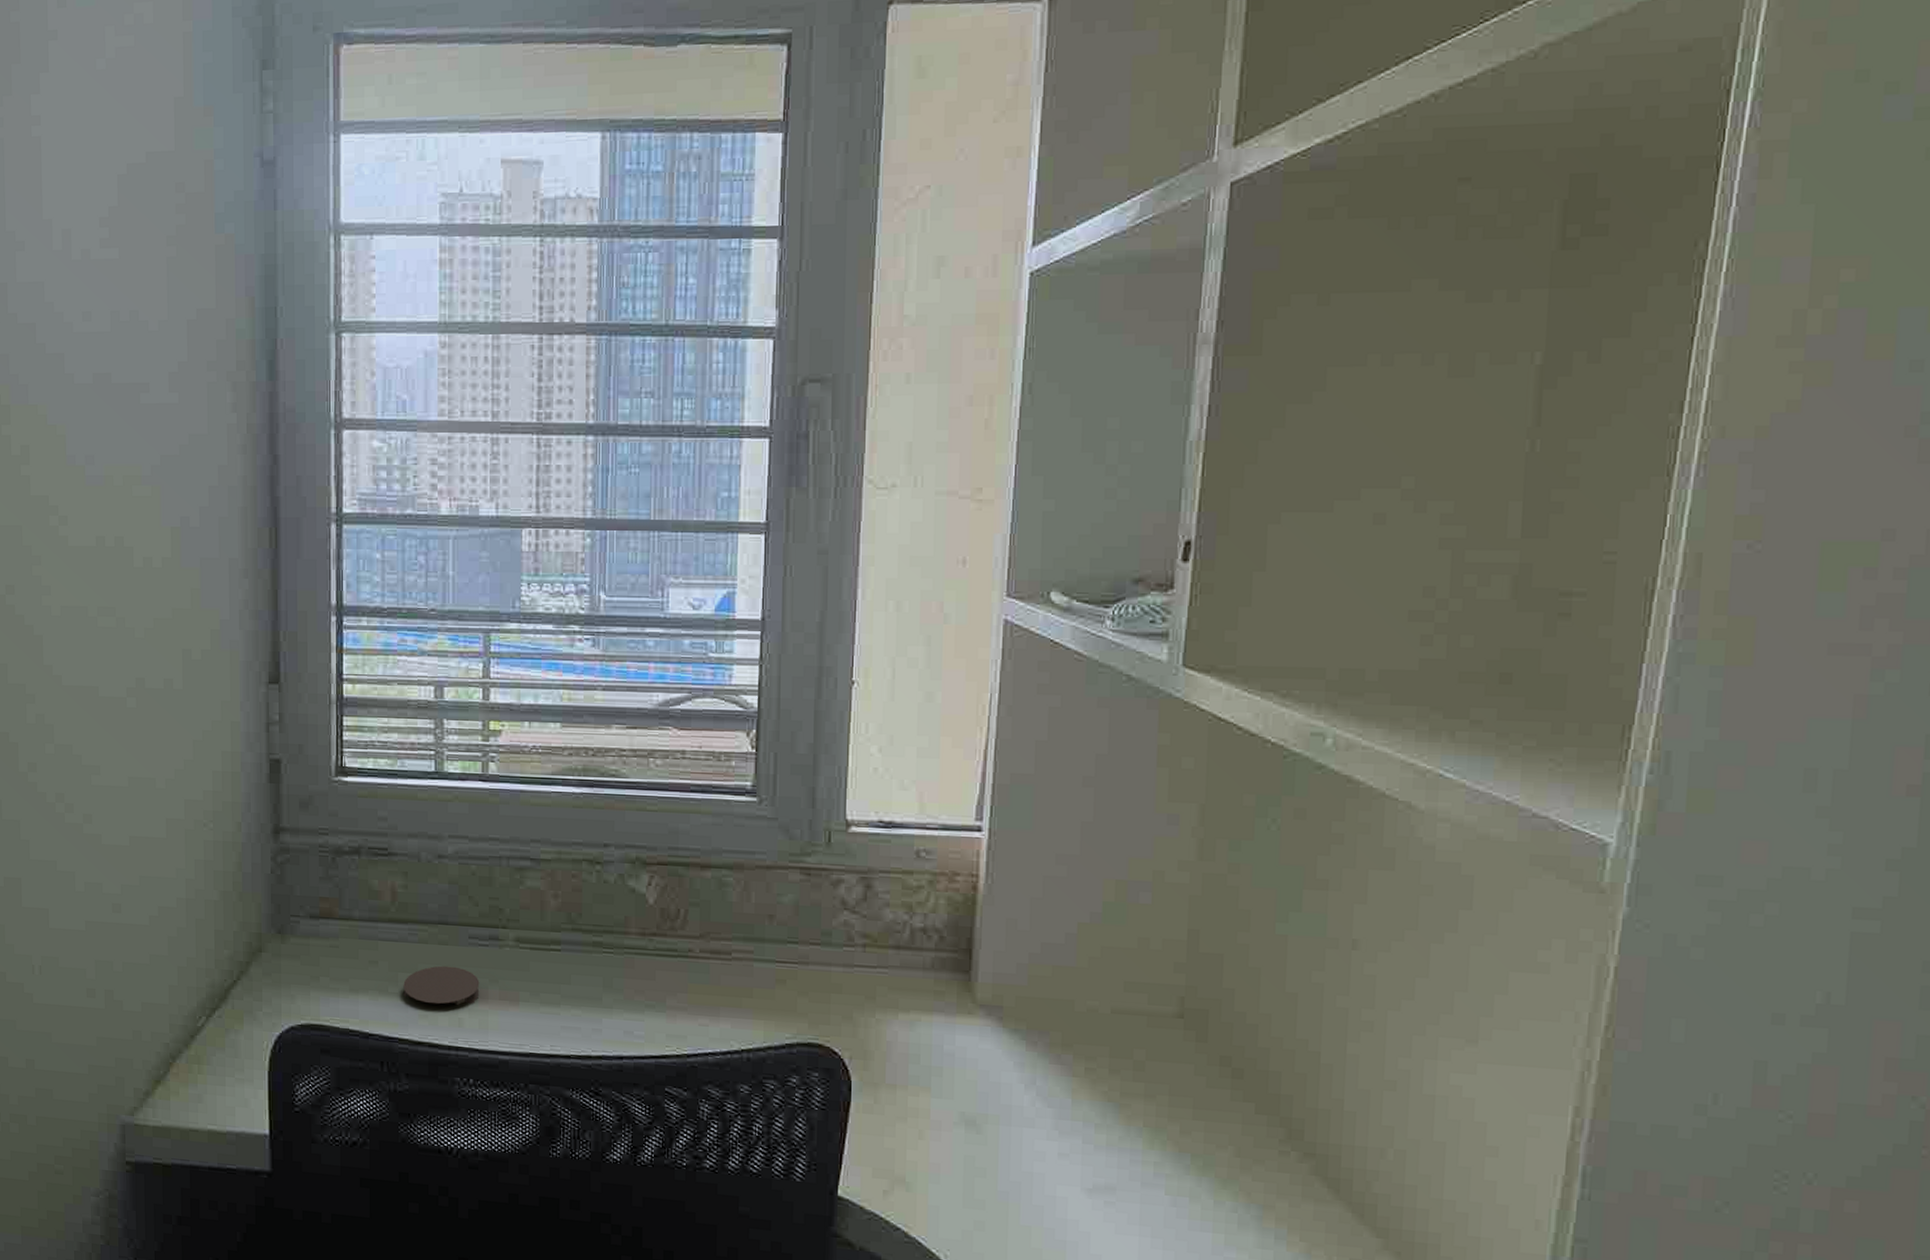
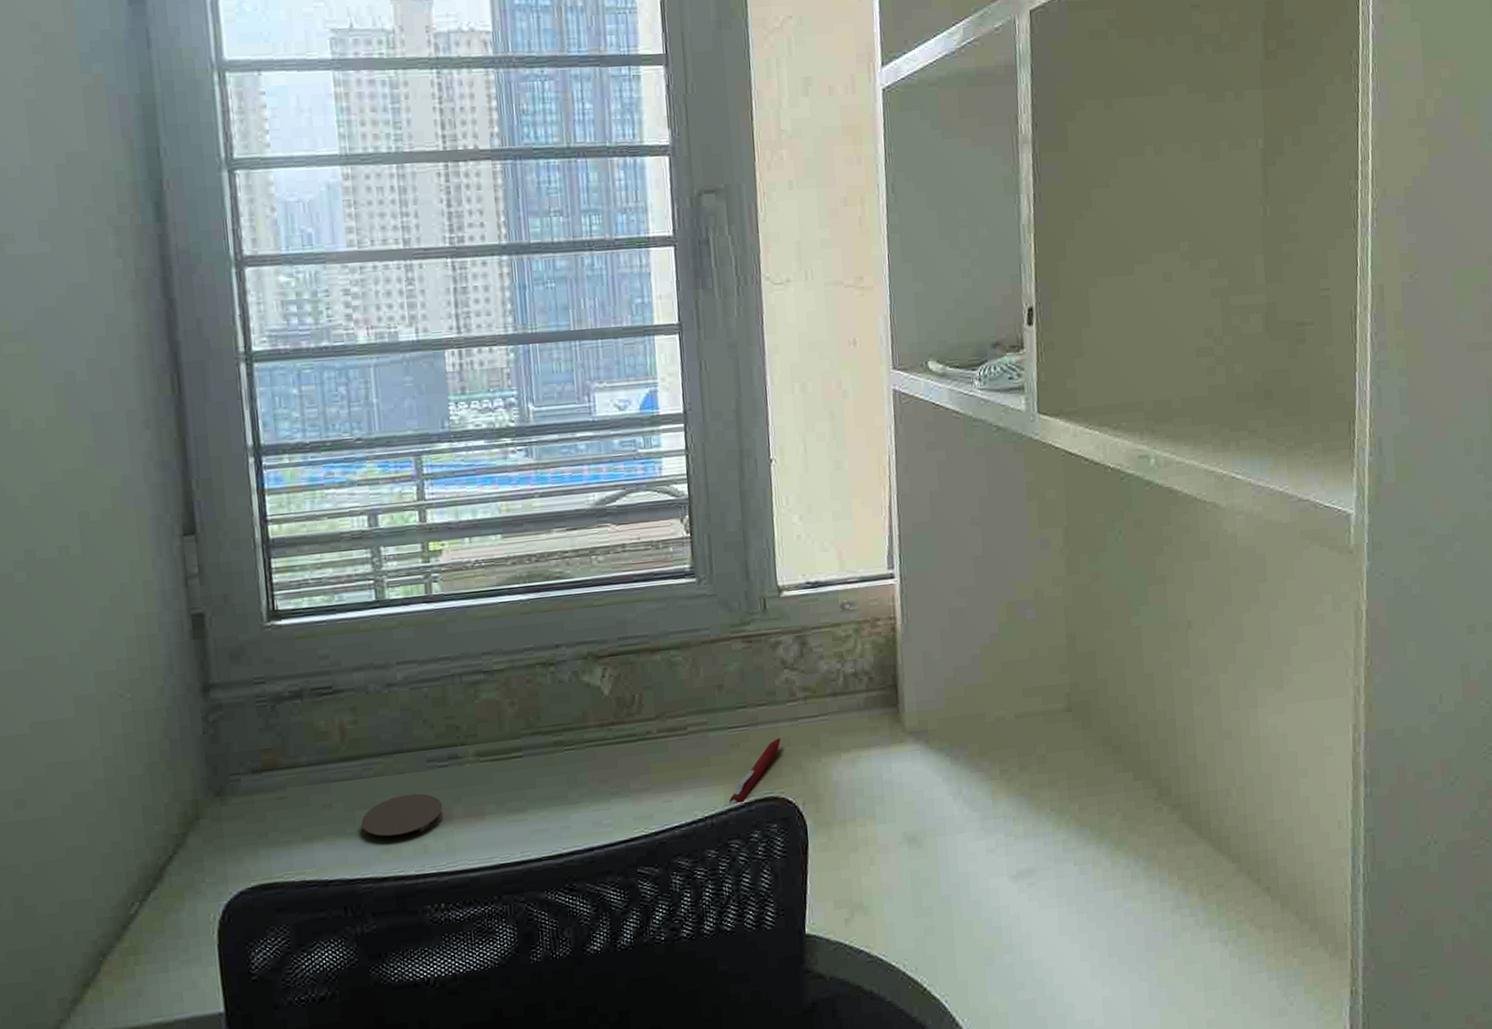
pen: none [766,981,833,1046] -> present [727,737,781,809]

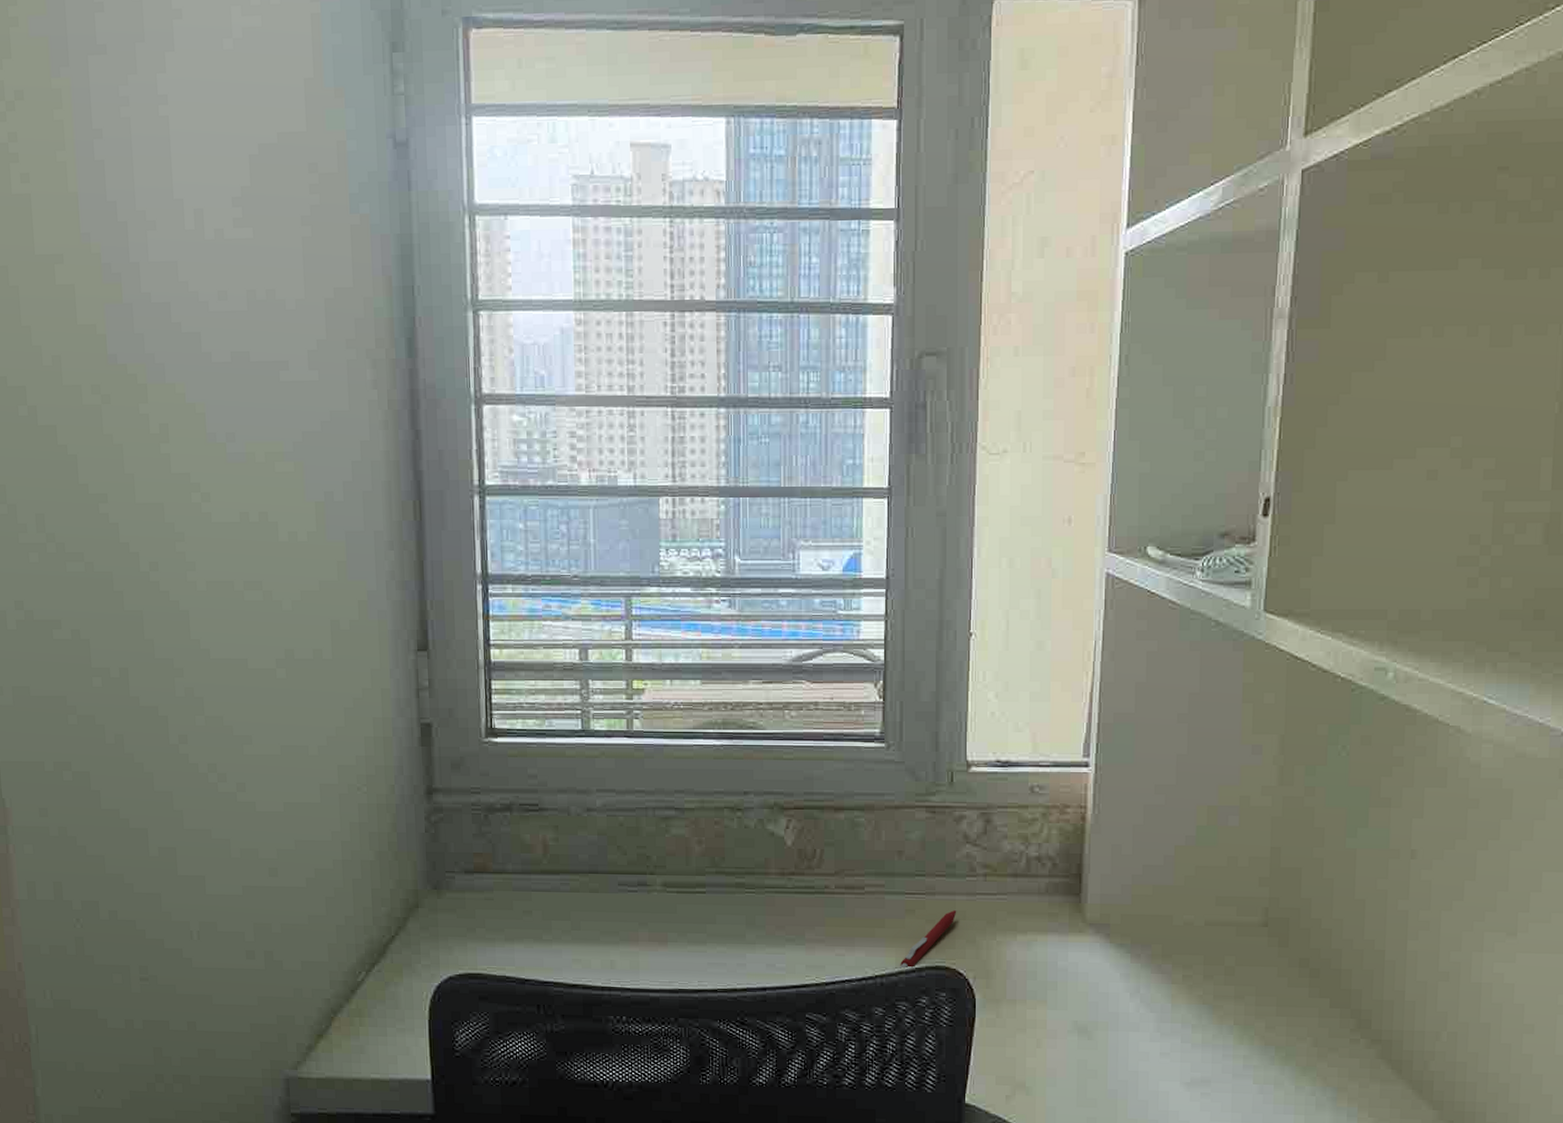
coaster: present [361,793,444,837] -> none [557,912,630,949]

